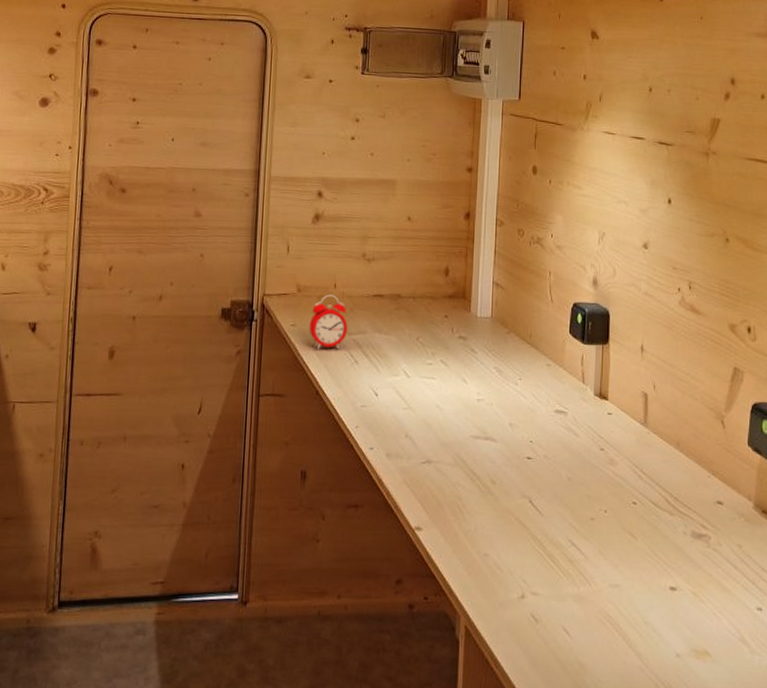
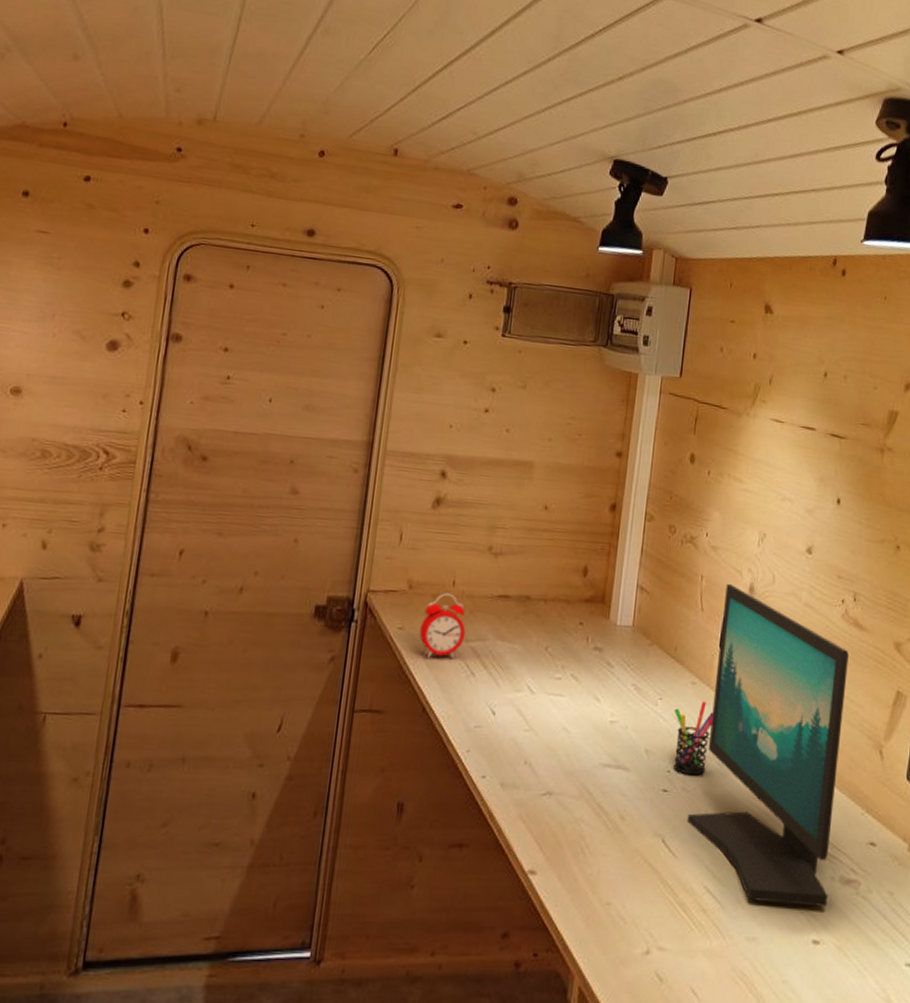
pen holder: none [532,380,568,445] -> present [673,701,714,776]
computer monitor: none [550,277,687,558] -> present [687,583,849,907]

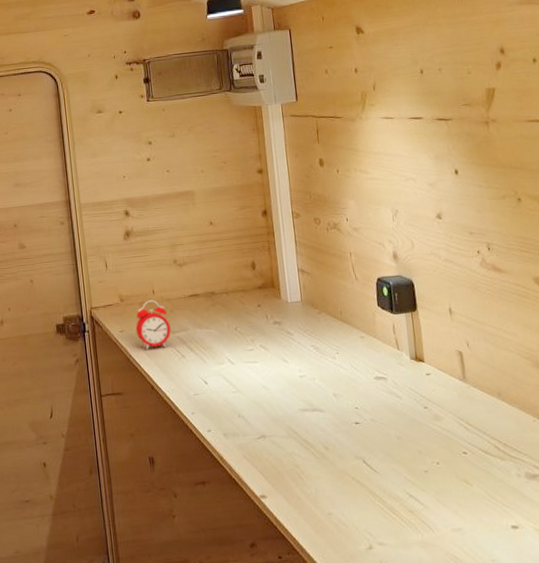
pen holder: present [673,701,714,776] -> none [350,350,388,409]
computer monitor: present [687,583,849,907] -> none [372,254,519,500]

